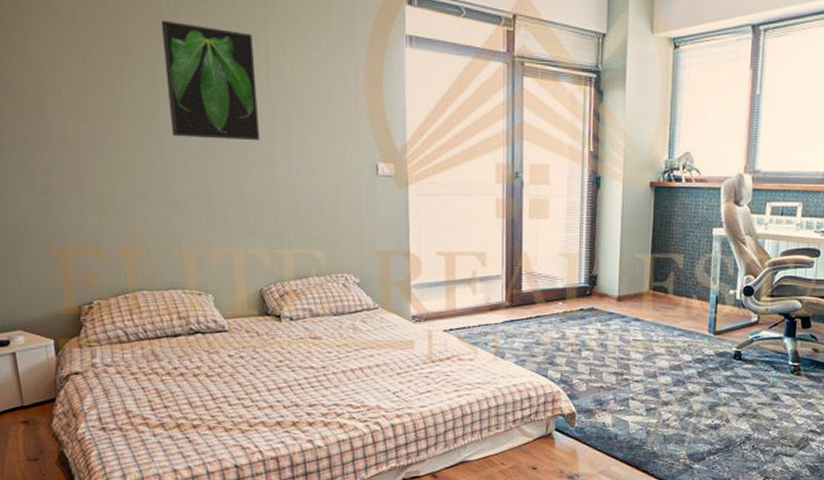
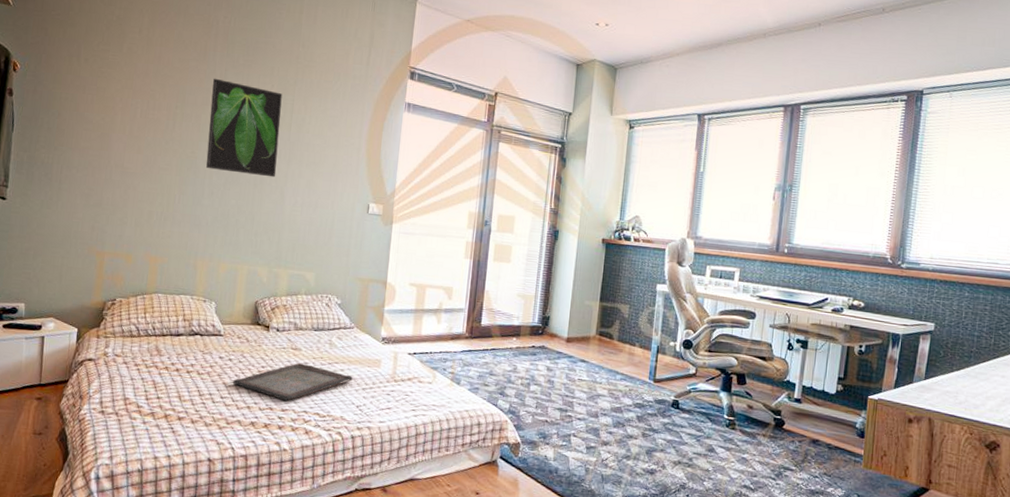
serving tray: none [248,353,385,395] -> present [232,363,353,401]

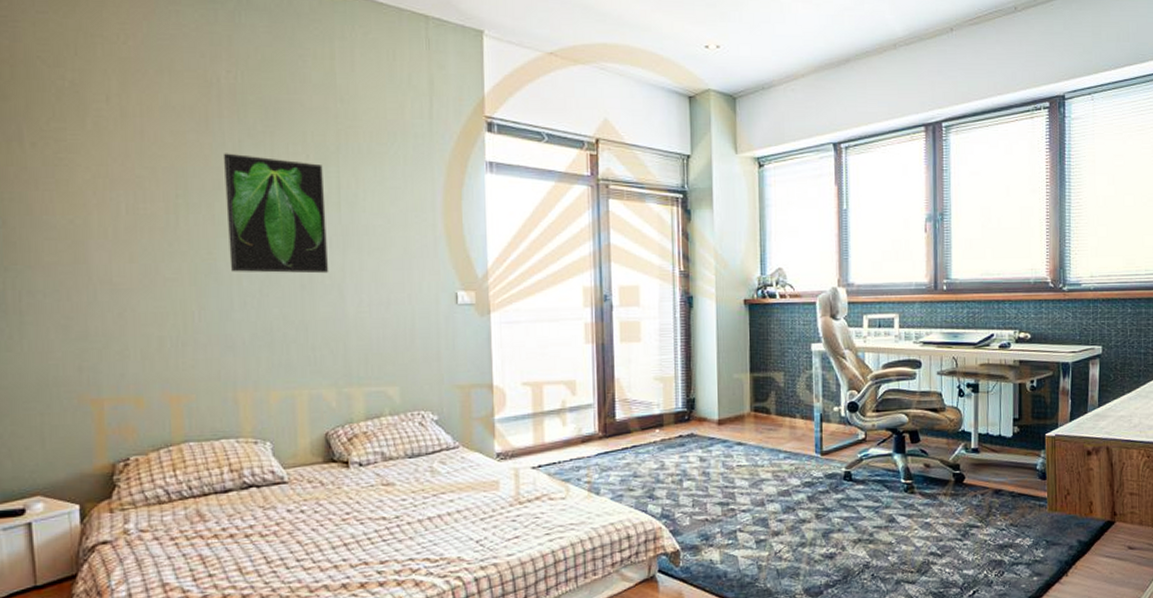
serving tray: present [232,363,353,401] -> none [309,501,466,551]

